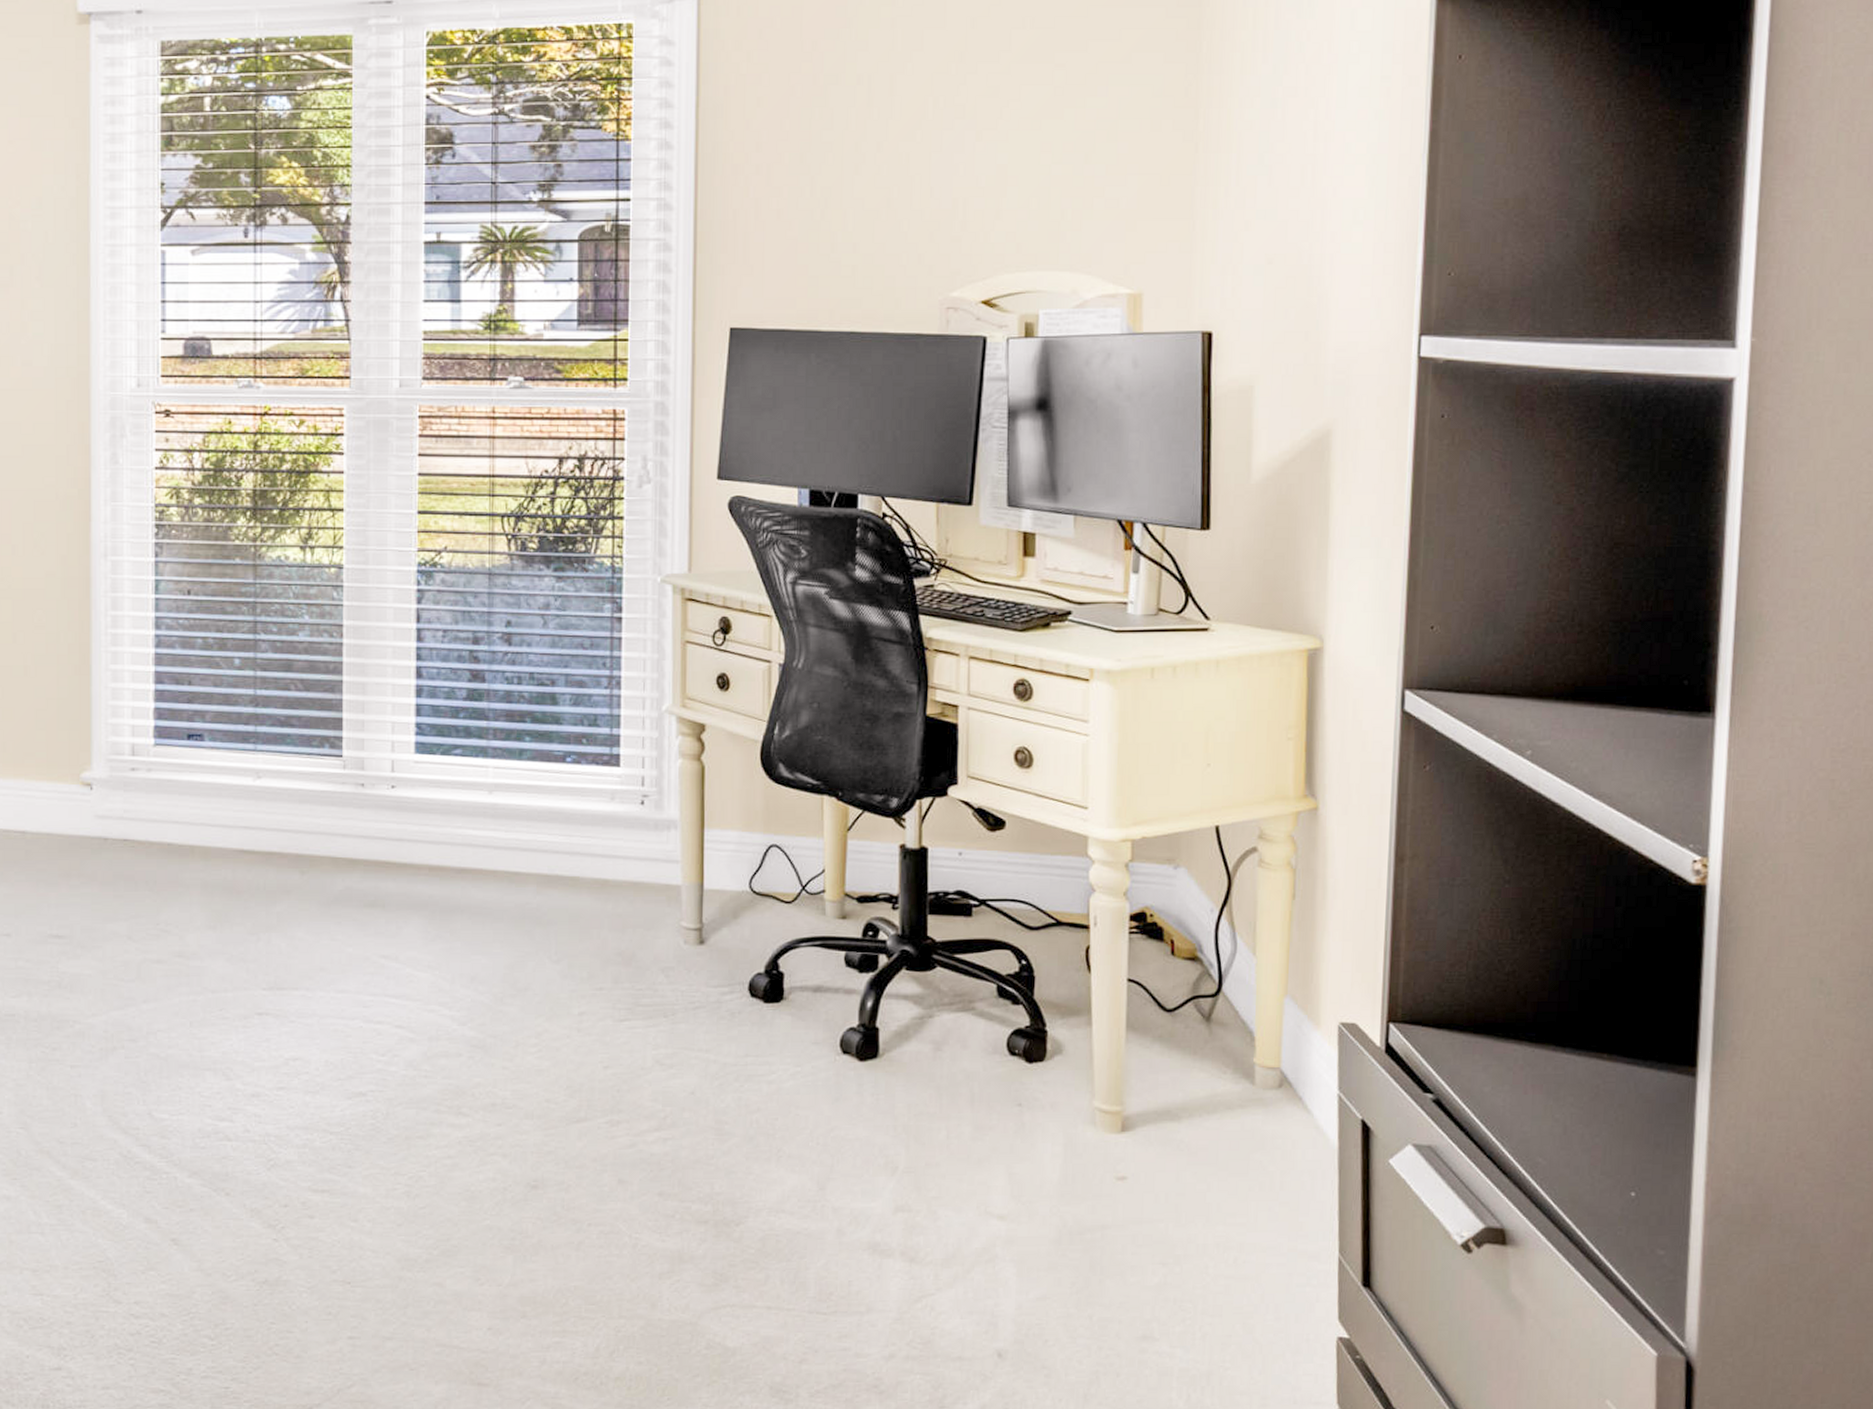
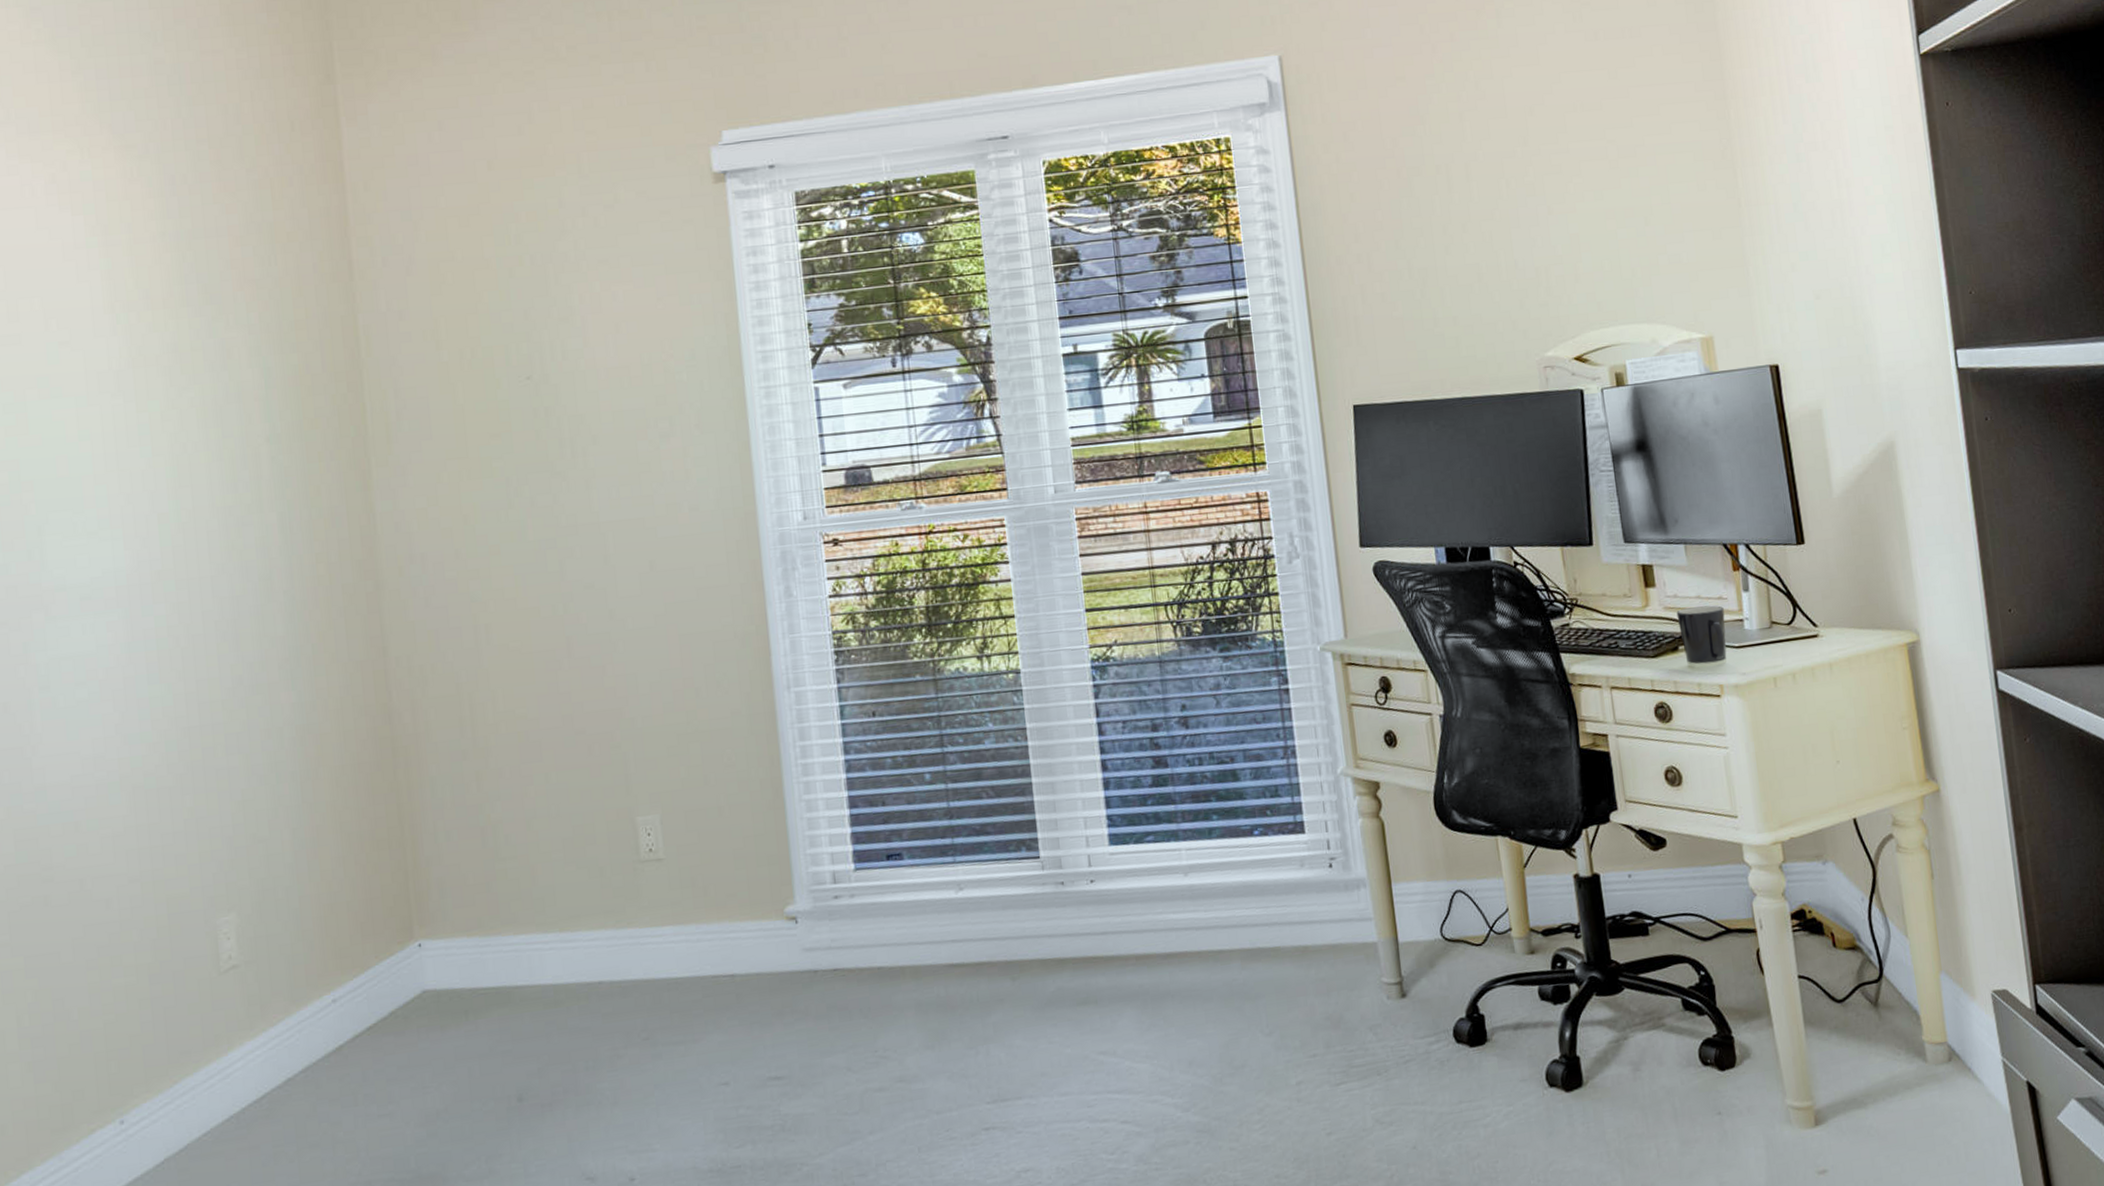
mug: none [1054,583,1107,648] -> present [1676,605,1727,668]

